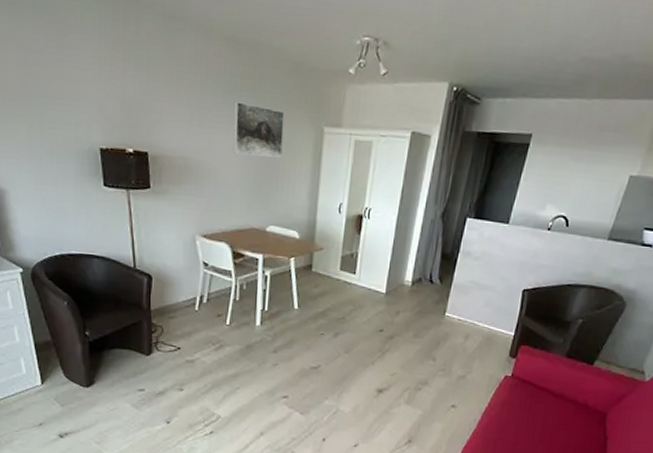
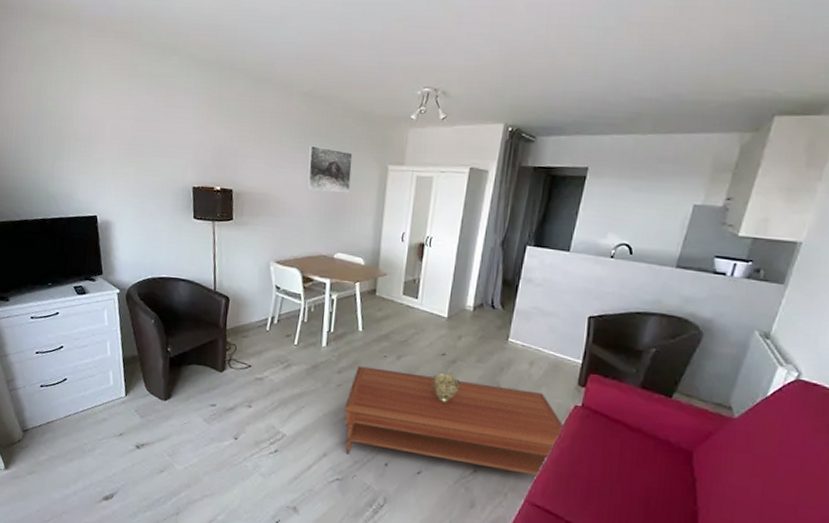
coffee table: none [280,344,494,442] -> present [344,366,564,476]
decorative bowl: none [370,348,397,379] -> present [432,372,460,404]

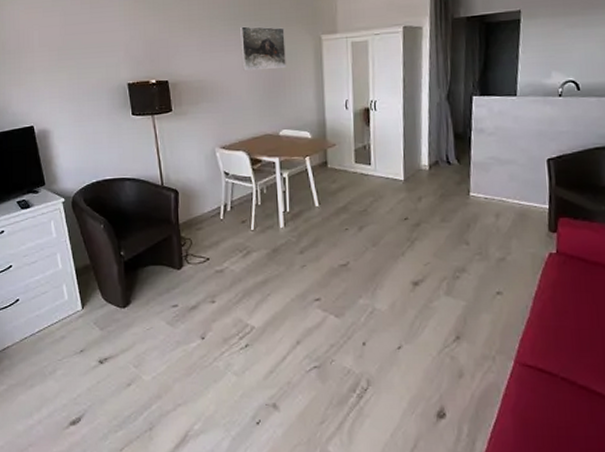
coffee table: present [344,366,564,476] -> none [311,242,542,339]
decorative bowl: present [432,372,460,404] -> none [399,238,428,270]

